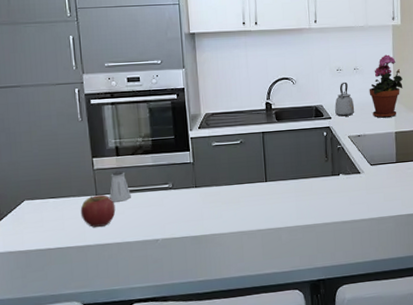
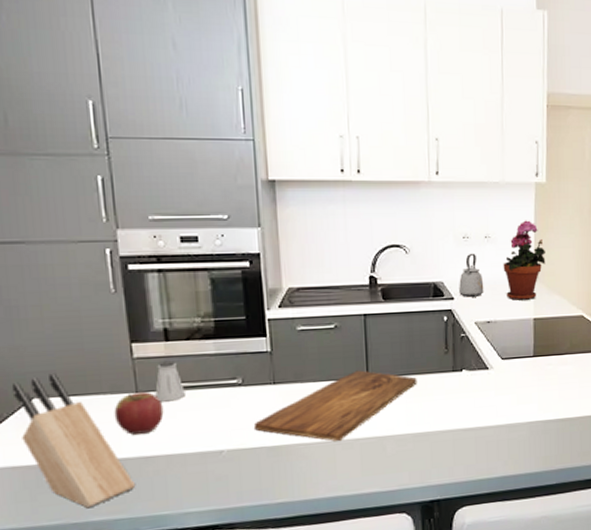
knife block: none [10,181,96,284] -> present [11,373,136,509]
cutting board: none [182,176,305,233] -> present [255,370,417,442]

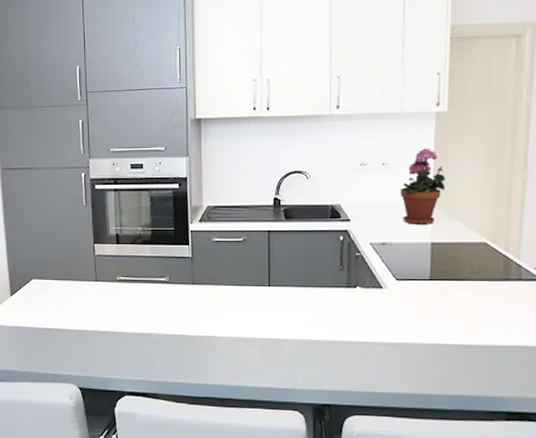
knife block: present [11,373,136,509] -> none [20,262,92,365]
apple: present [114,392,164,435] -> none [80,282,113,313]
saltshaker: present [155,360,185,402] -> none [108,259,128,291]
cutting board: present [255,370,417,442] -> none [177,279,313,339]
kettle: present [459,253,484,297] -> none [355,179,380,219]

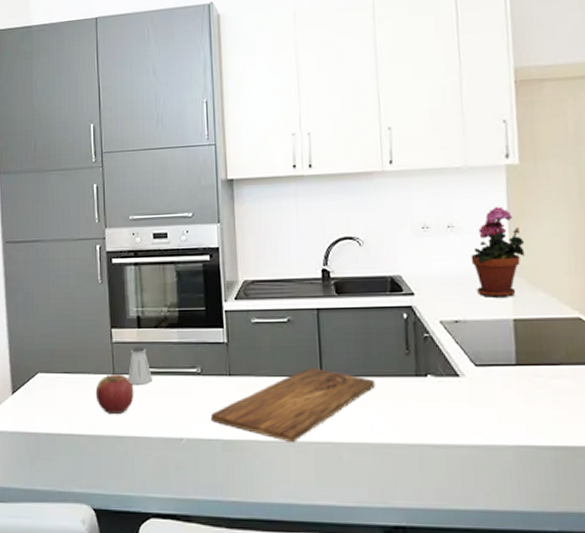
apple: none [80,282,113,313] -> present [95,375,134,414]
saltshaker: none [108,259,128,291] -> present [128,346,152,385]
cutting board: none [177,279,313,339] -> present [211,367,375,443]

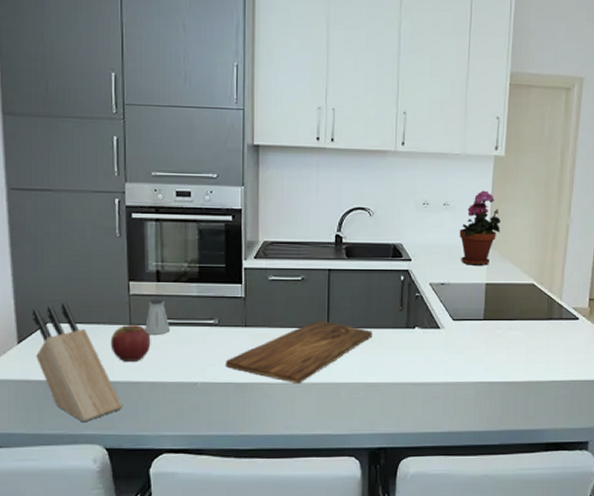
knife block: none [24,352,109,479] -> present [32,303,123,423]

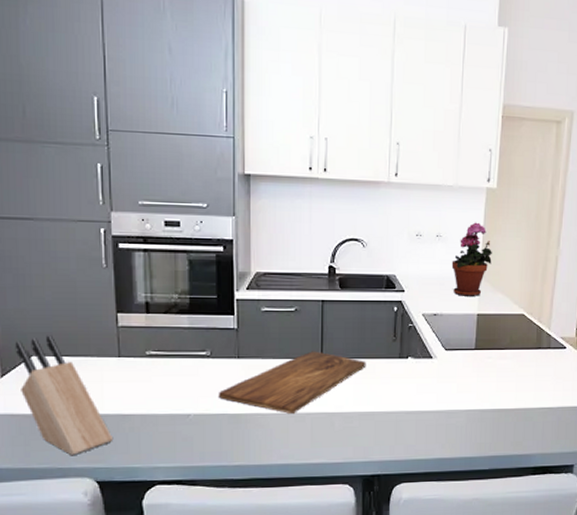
apple: present [110,325,151,361] -> none [99,357,141,394]
saltshaker: present [145,299,170,335] -> none [135,331,161,367]

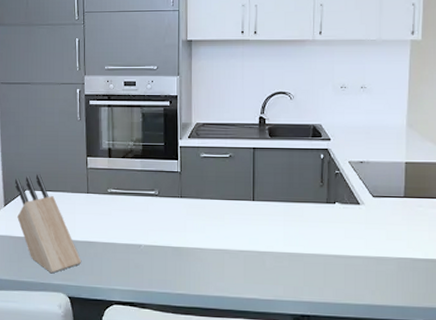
cutting board: present [219,351,366,415] -> none [165,193,295,251]
potted plant: present [451,222,492,296] -> none [377,73,419,145]

